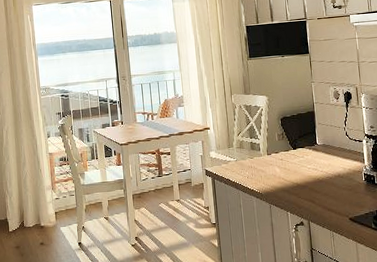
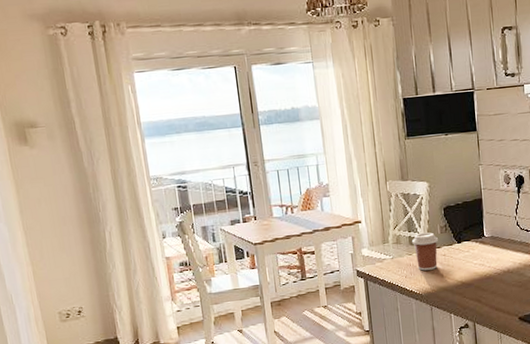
coffee cup: none [253,139,277,173] -> present [411,232,439,271]

